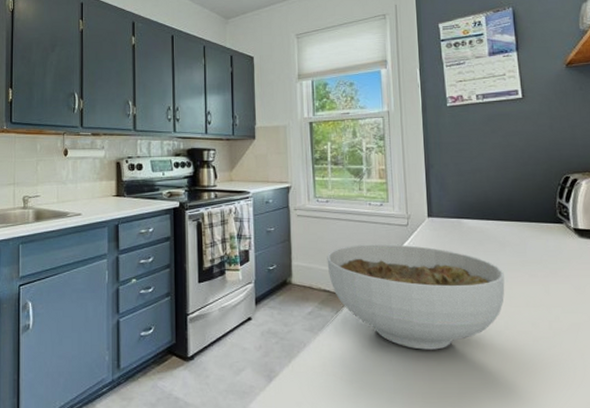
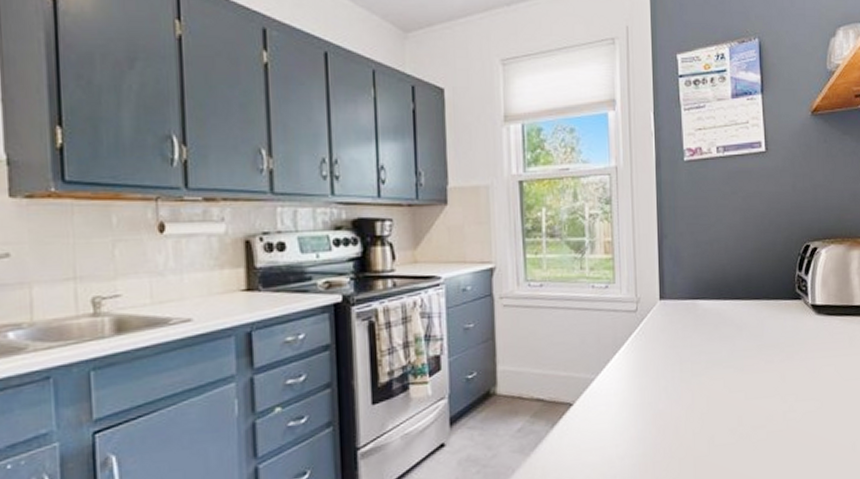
bowl: present [327,244,505,350] -> none [540,335,740,460]

